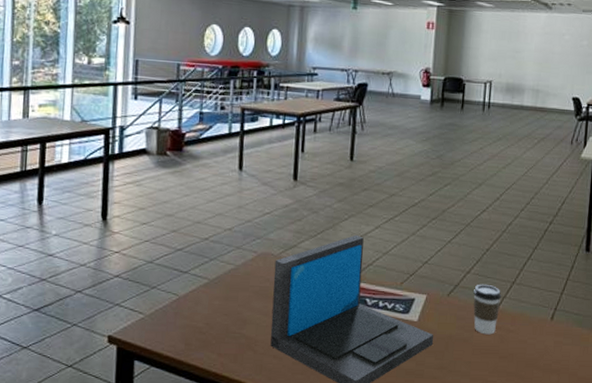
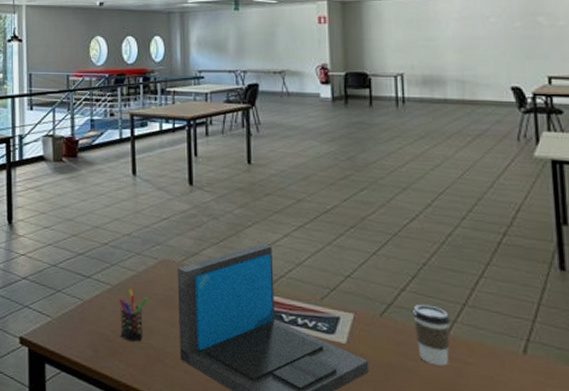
pen holder: none [214,282,244,332] -> present [119,289,148,342]

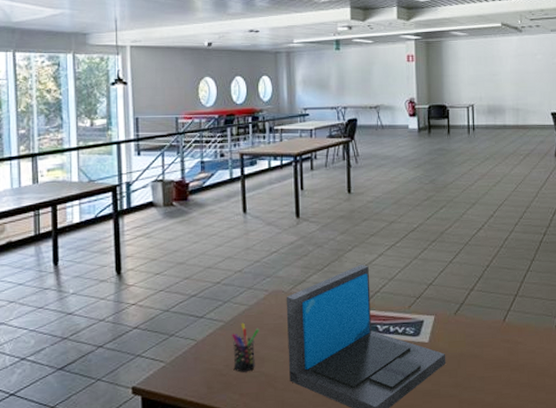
coffee cup: present [413,304,451,366] -> none [479,299,506,349]

